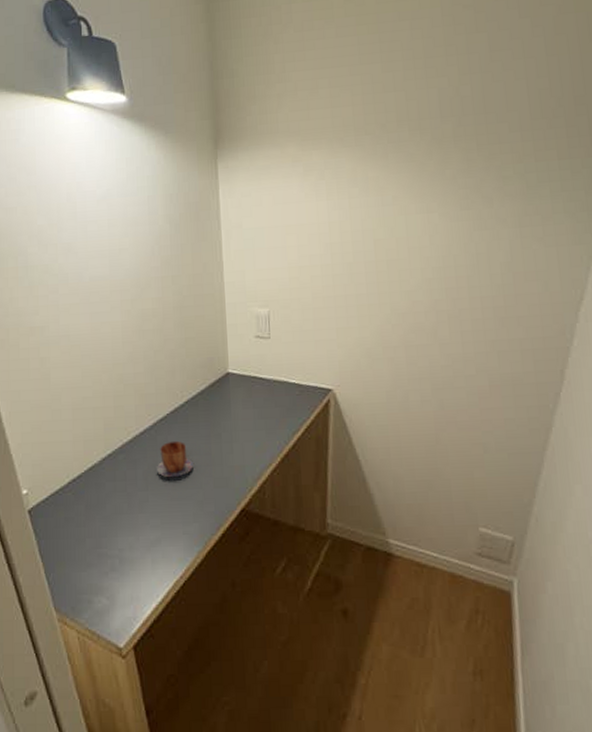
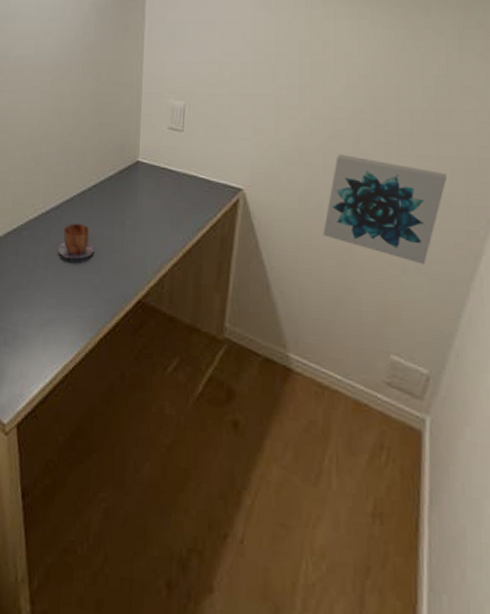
wall art: none [410,345,518,442] -> present [323,153,448,265]

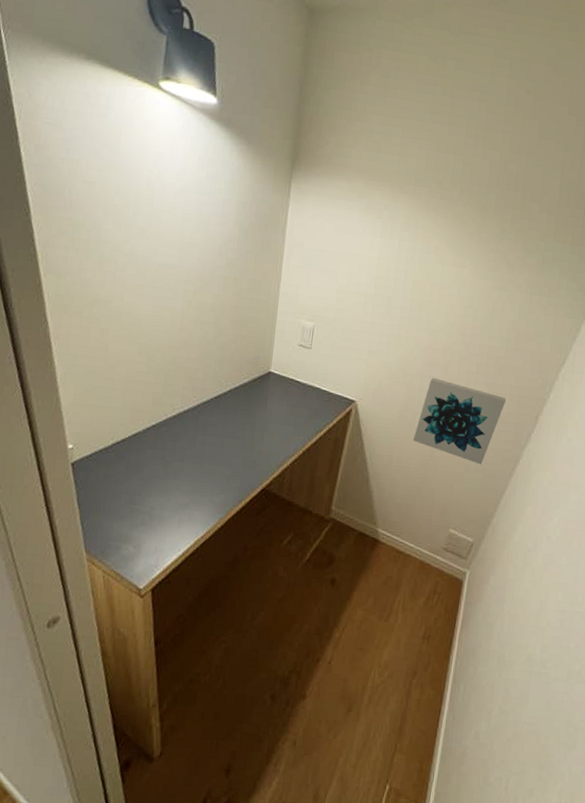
mug: present [57,223,95,260] -> none [193,422,227,454]

